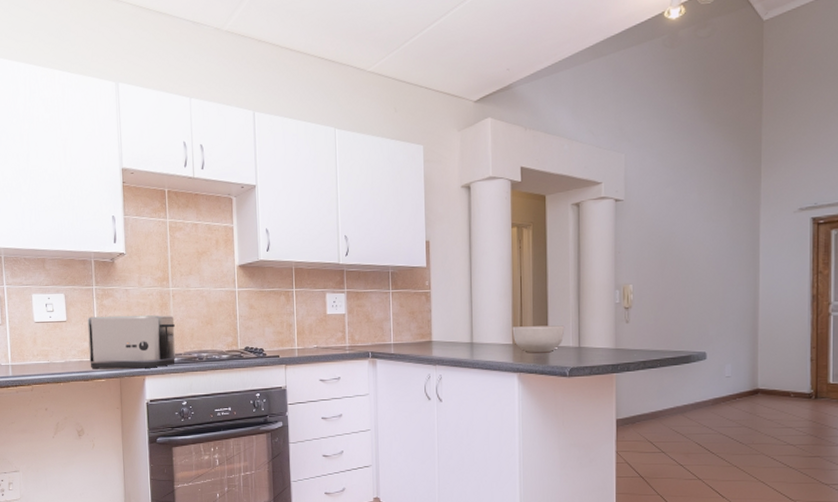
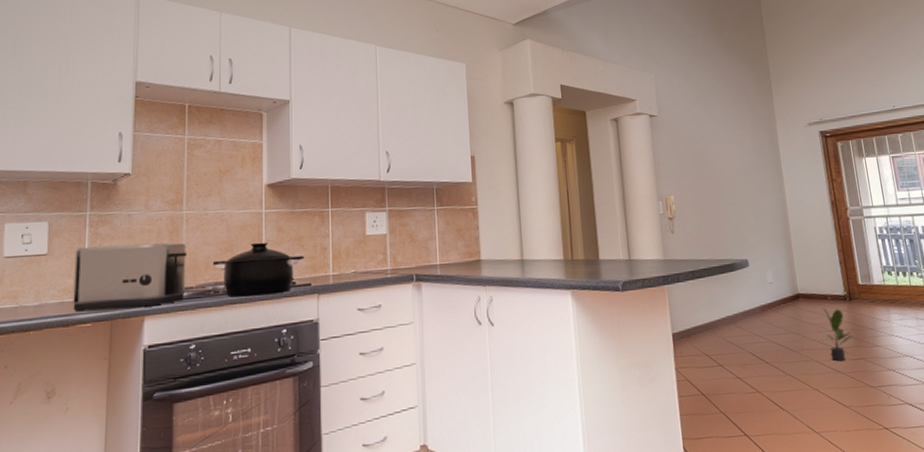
saucepan: none [196,317,274,364] -> present [212,242,305,297]
bowl: present [512,325,565,353] -> none [562,238,614,269]
potted plant: none [781,404,813,457] -> present [822,308,853,362]

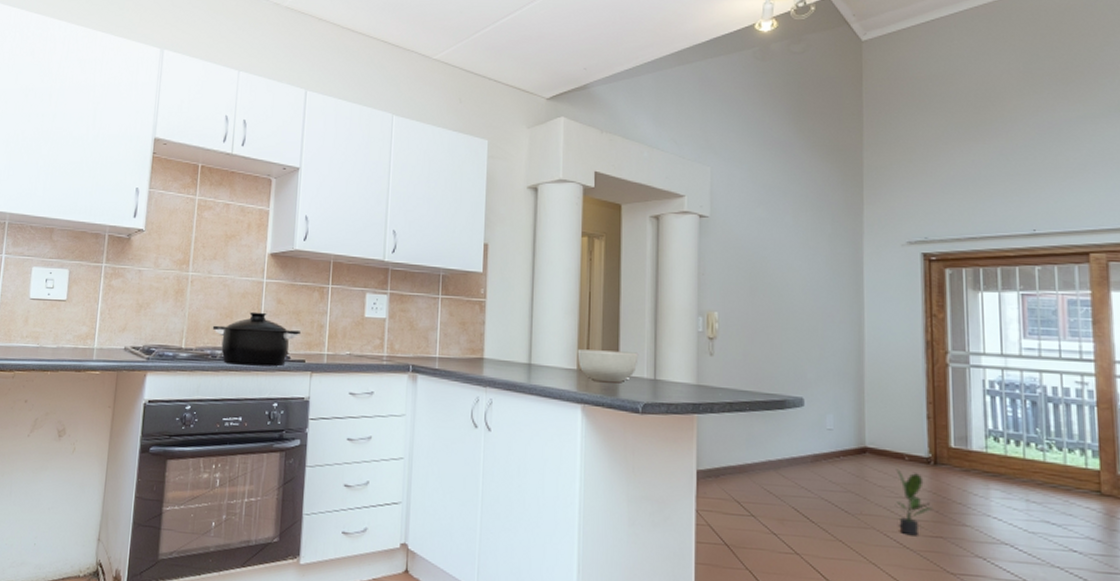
toaster: present [73,242,187,312] -> none [85,297,190,363]
bowl: none [562,238,614,269] -> present [577,349,639,383]

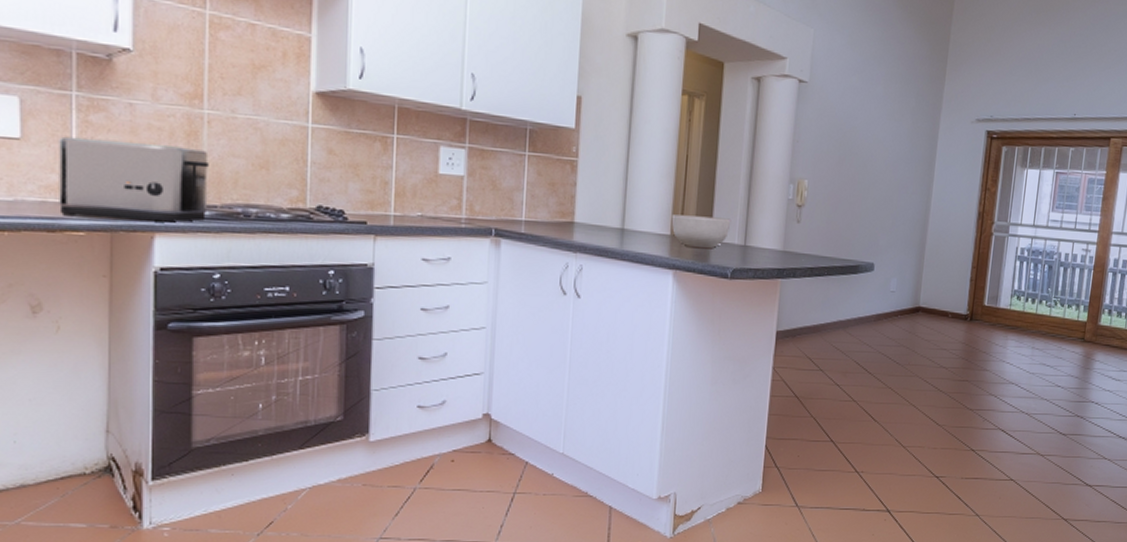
toaster: none [85,297,190,363] -> present [59,136,209,222]
saucepan: present [212,311,302,366] -> none [242,162,361,228]
potted plant: present [895,469,933,536] -> none [936,325,964,381]

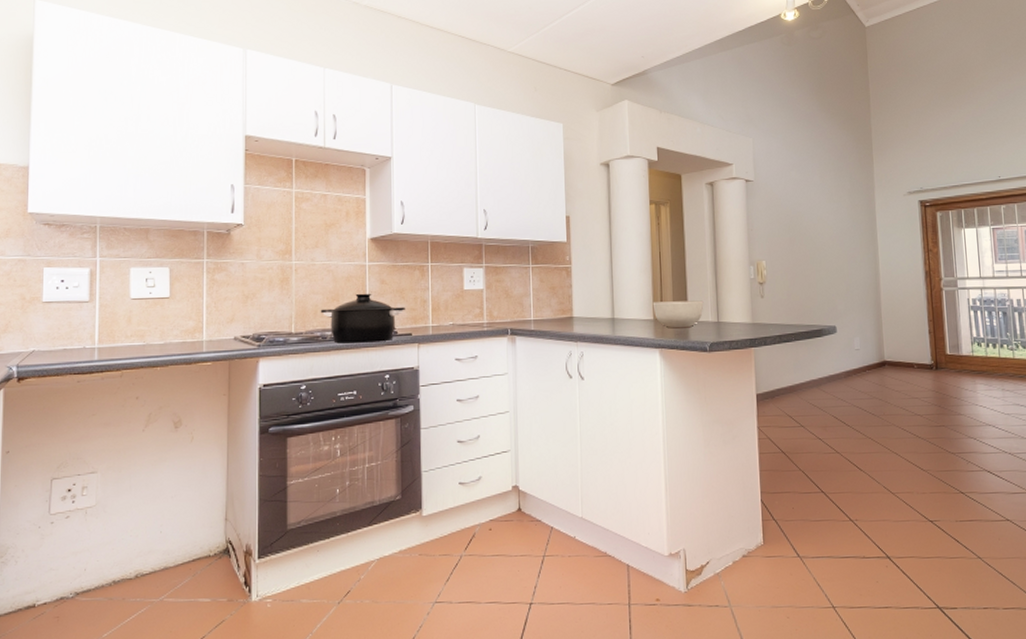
toaster: present [59,136,209,222] -> none [194,290,296,351]
saucepan: none [242,162,361,228] -> present [320,293,406,344]

